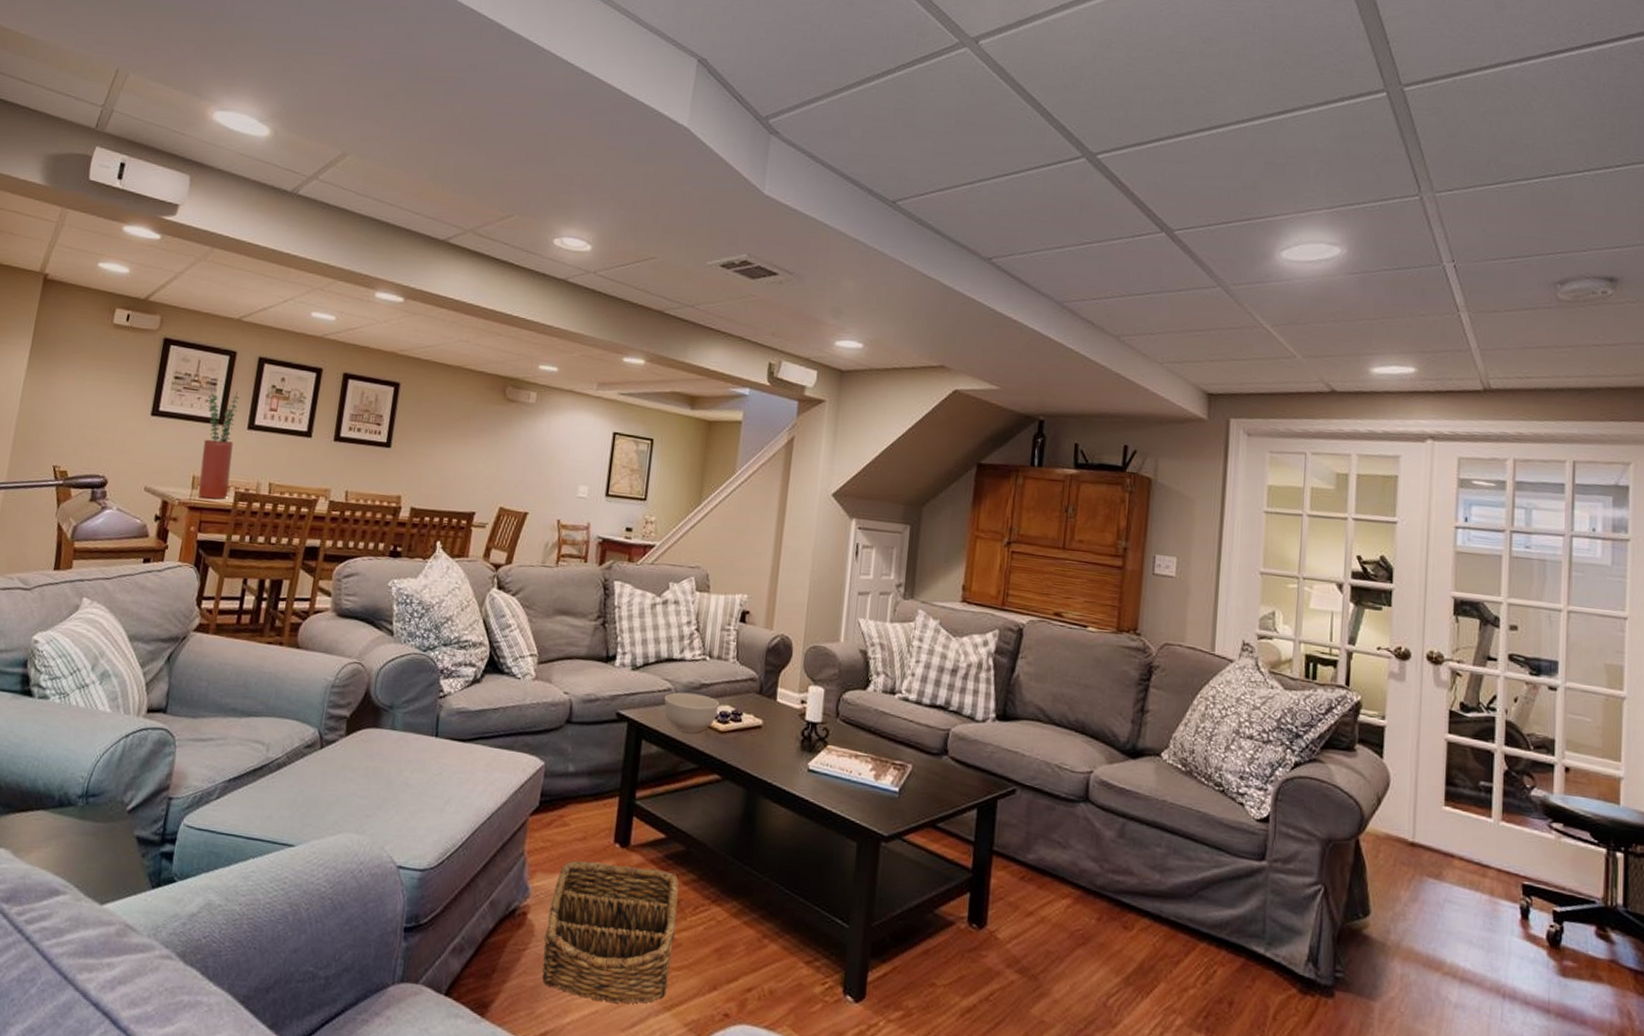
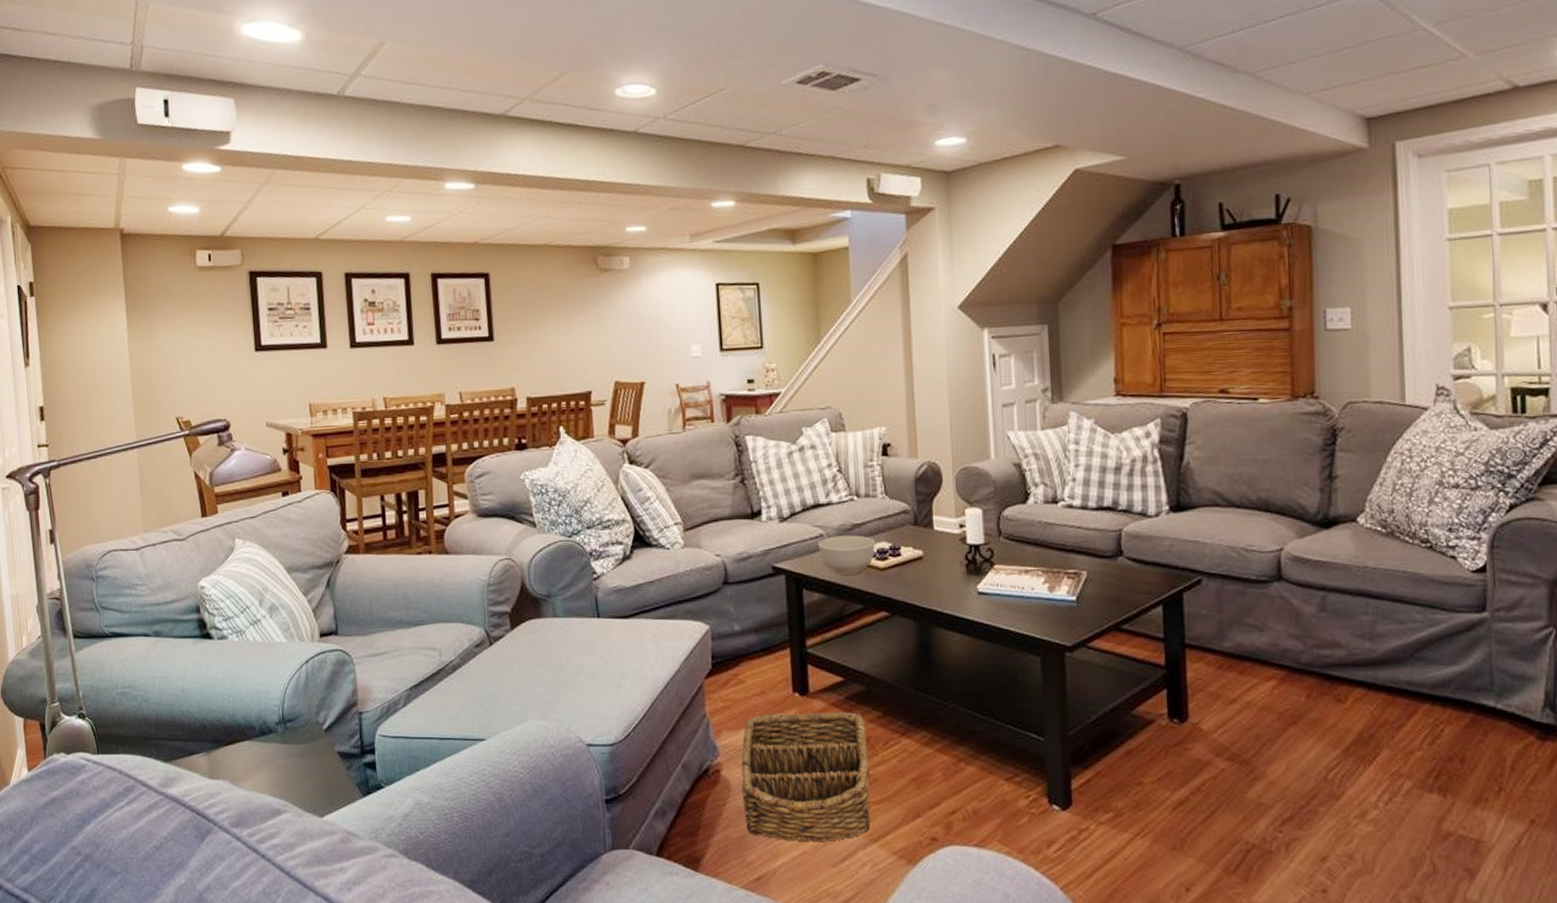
vase: present [198,390,239,500] -> none [305,312,347,424]

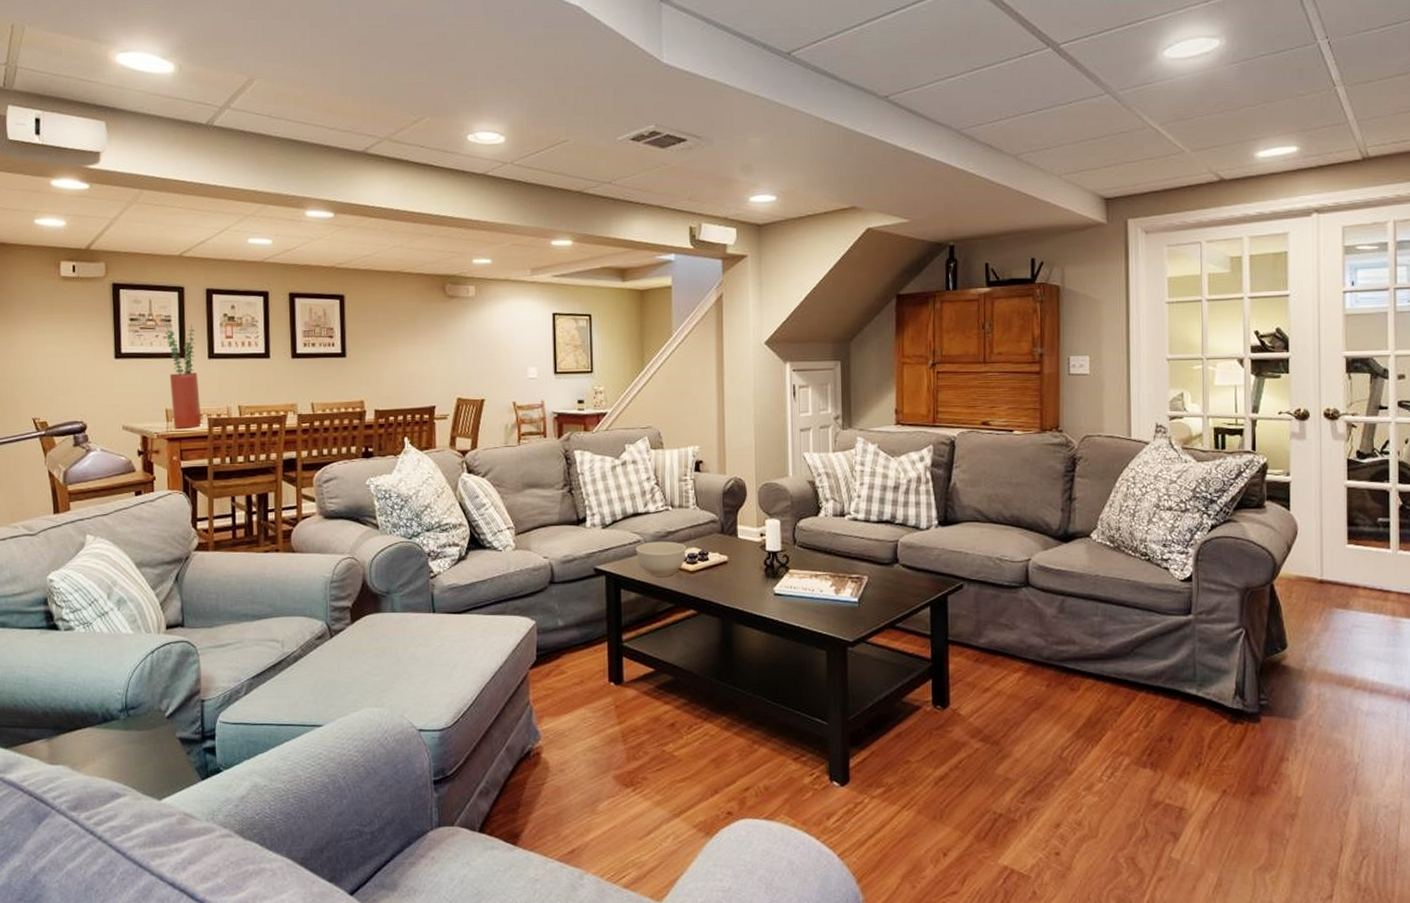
vase: none [305,312,347,424] -> present [165,324,202,428]
basket: present [740,711,871,843] -> none [558,699,675,818]

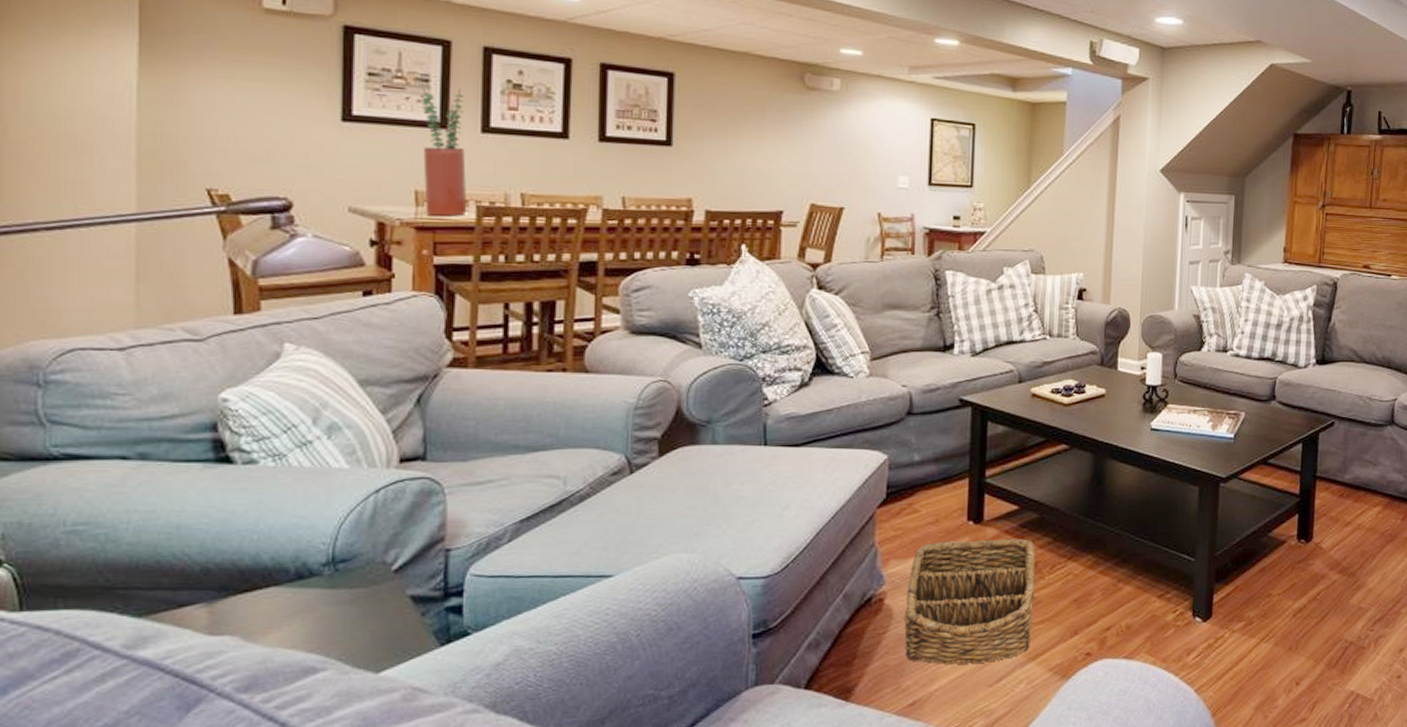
basket: none [558,699,675,818] -> present [903,538,1035,666]
bowl: present [636,541,686,578] -> none [1007,372,1062,410]

